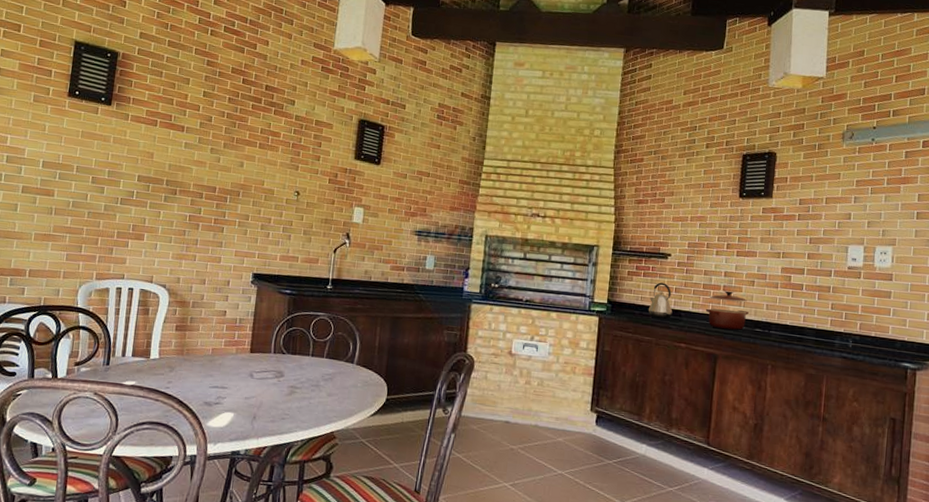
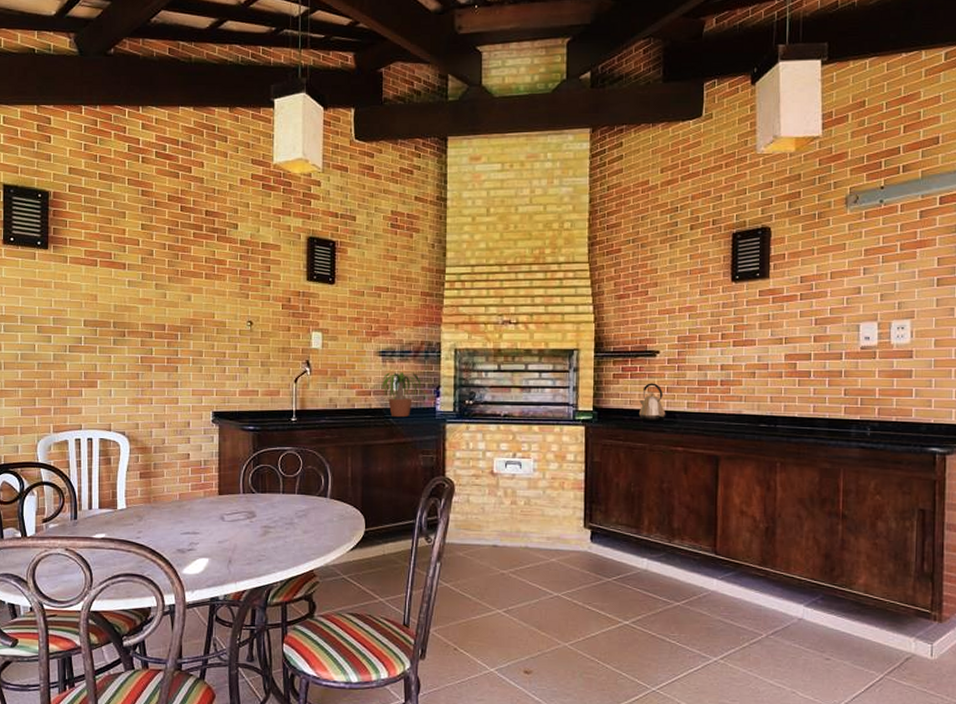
potted plant: none [414,251,456,294] -> present [382,371,426,417]
saucepan: present [705,290,750,331] -> none [702,385,752,428]

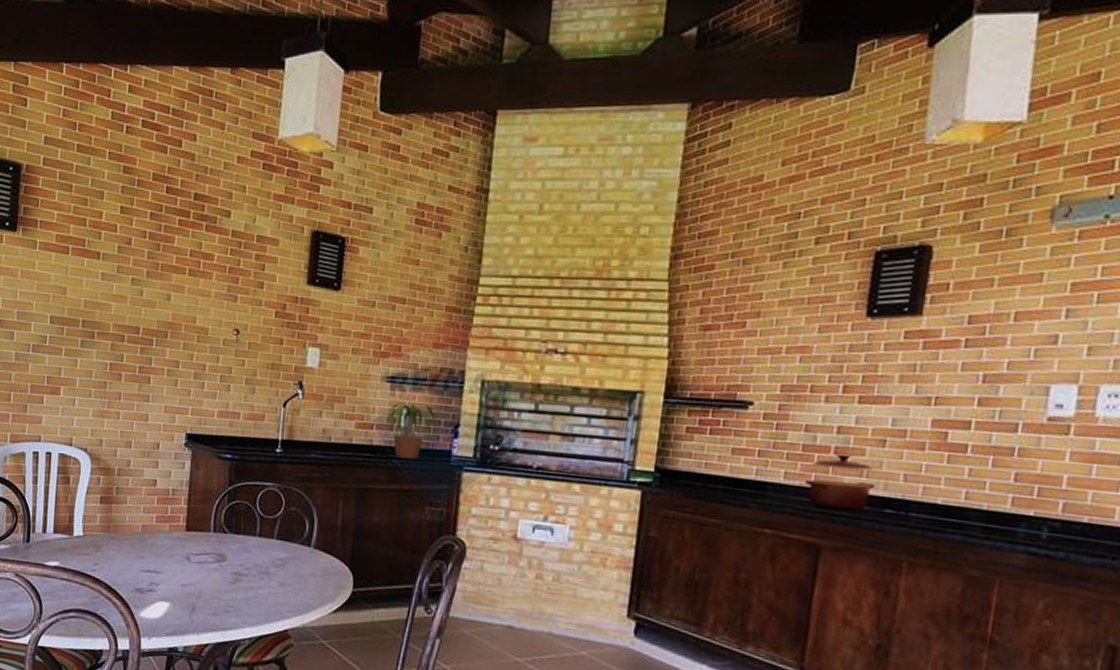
kettle: present [638,383,666,423] -> none [715,442,754,495]
saucepan: none [702,385,752,428] -> present [804,454,876,511]

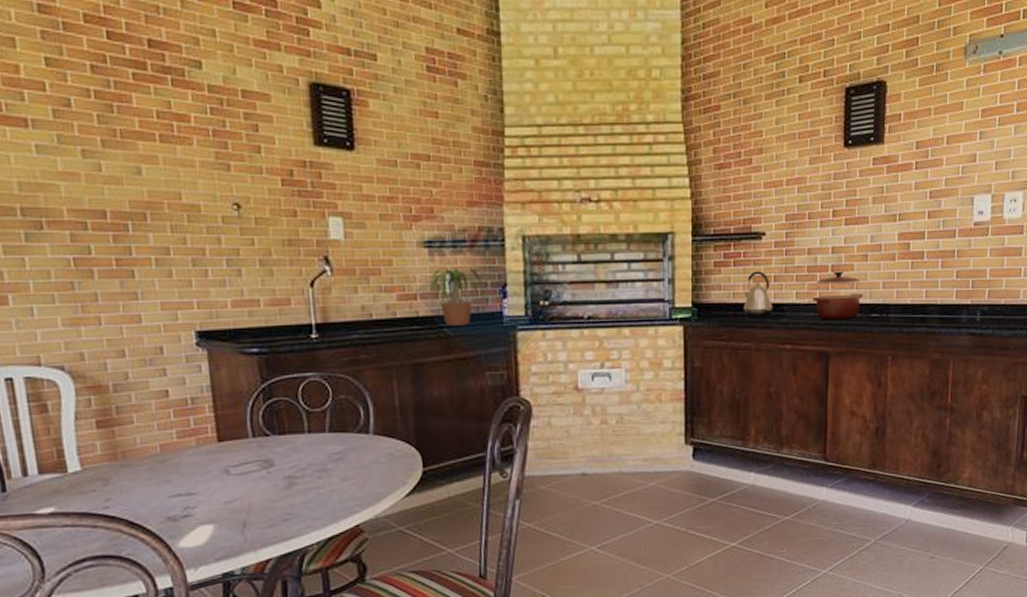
kettle: none [715,442,754,495] -> present [743,271,773,318]

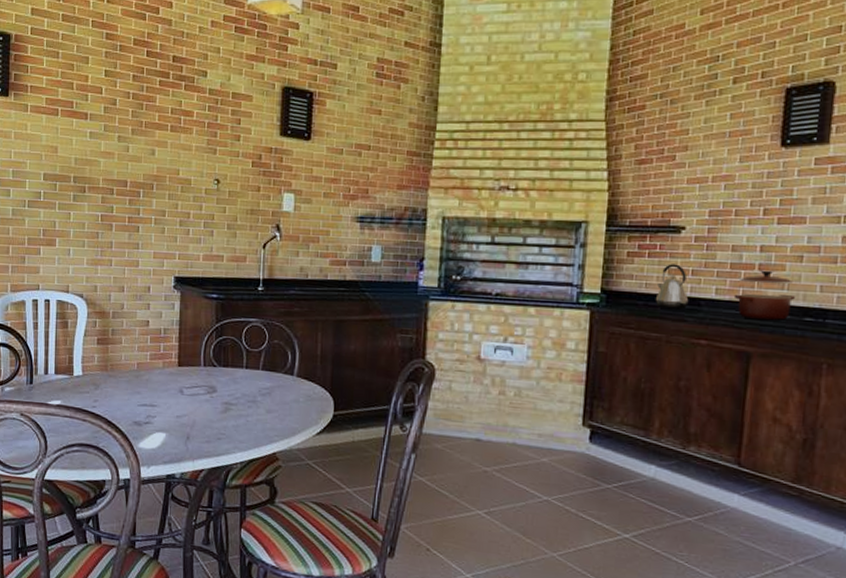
potted plant: present [431,267,489,326] -> none [358,240,408,291]

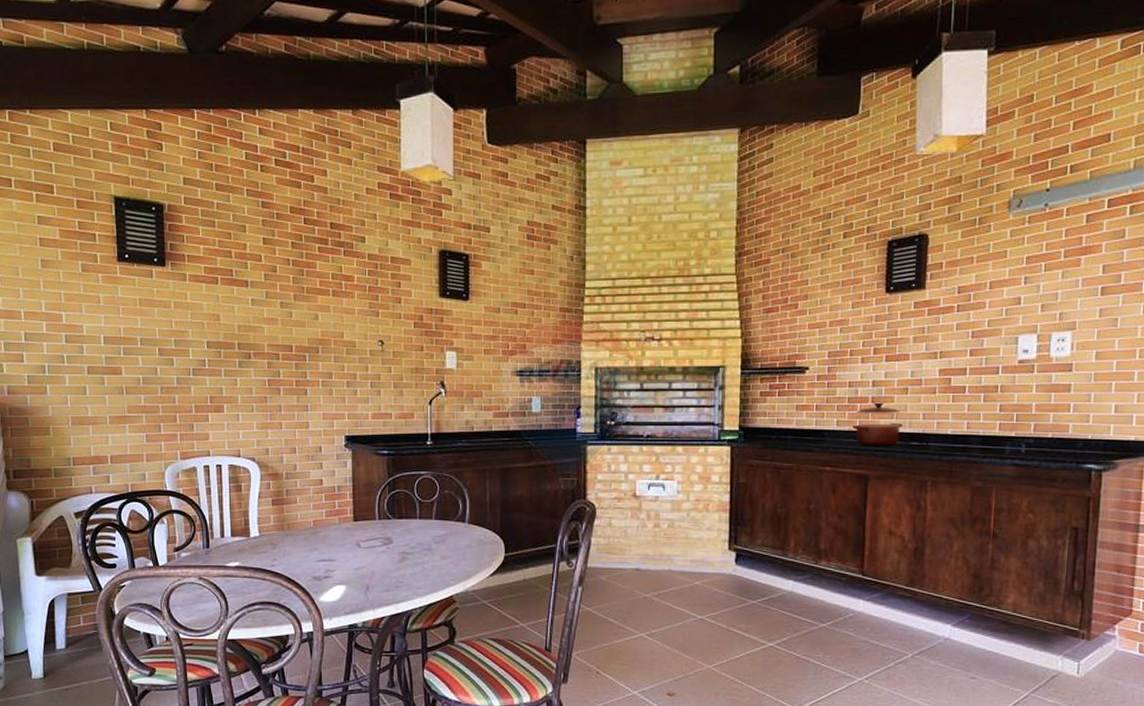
kettle: present [655,264,689,311] -> none [786,401,815,442]

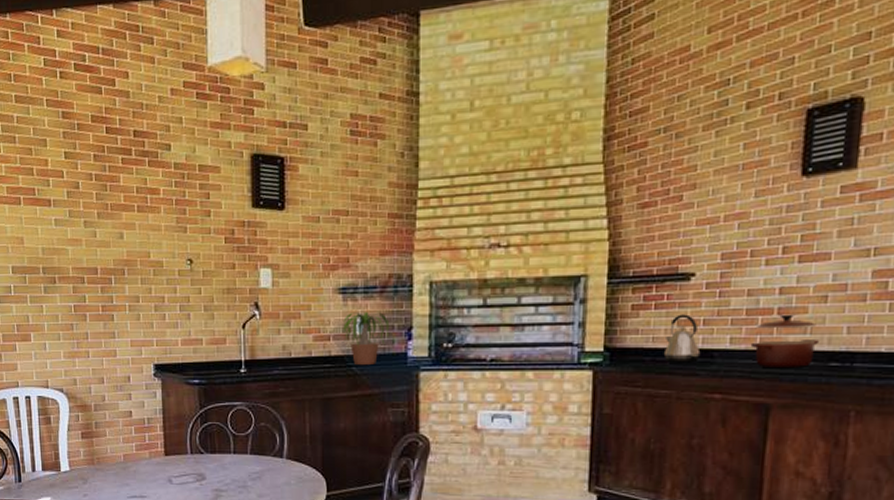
potted plant: none [520,391,566,439] -> present [343,311,396,365]
kettle: none [786,401,815,442] -> present [663,314,701,365]

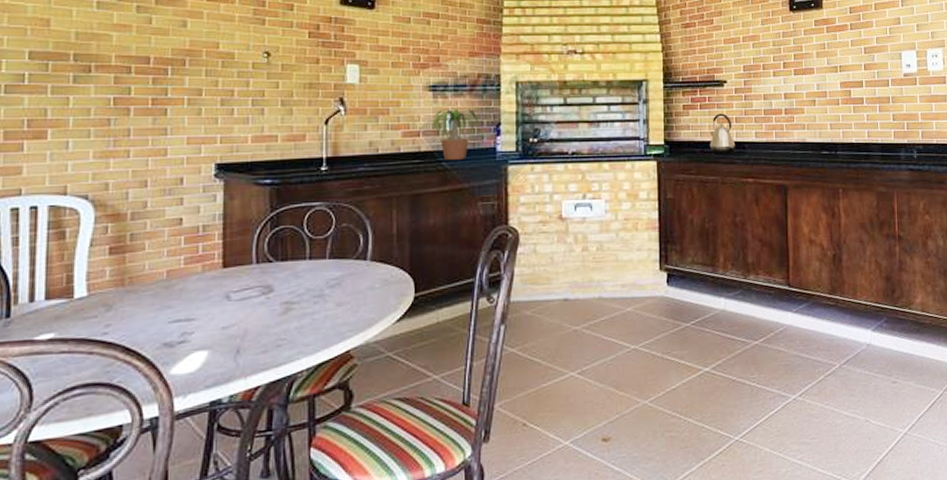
saucepan: present [750,314,820,369] -> none [769,114,814,157]

